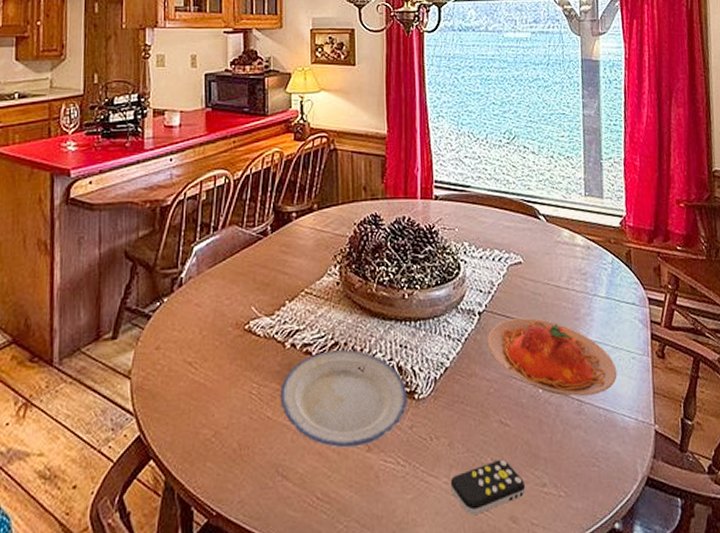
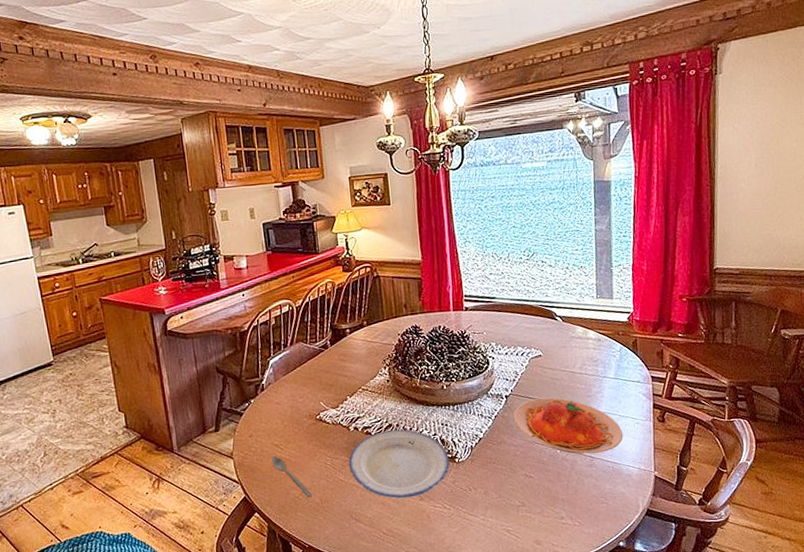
spoon: none [180,378,229,441] -> present [271,456,313,498]
remote control: present [450,459,526,515] -> none [486,501,547,540]

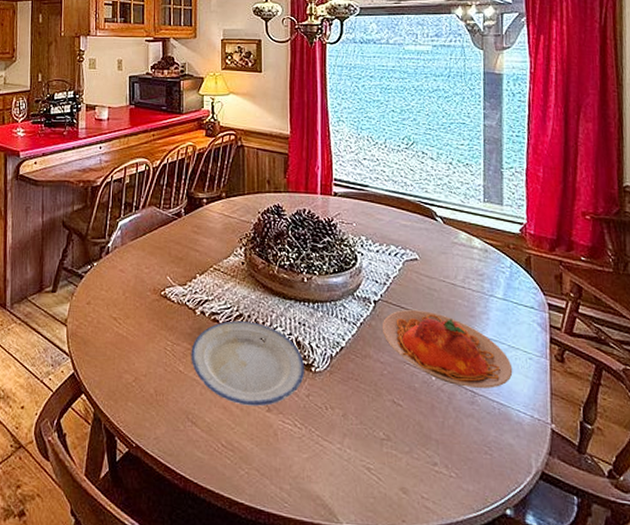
spoon: present [271,456,313,498] -> none [107,331,147,386]

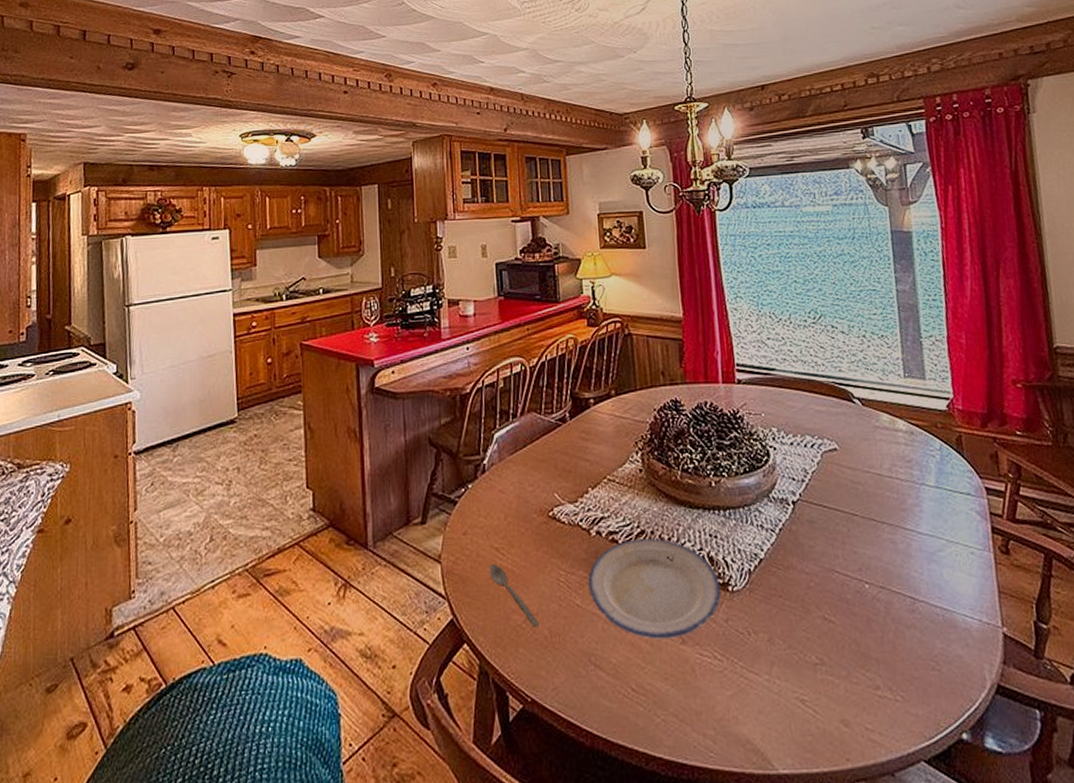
spoon: none [107,331,147,386] -> present [489,564,540,627]
plate: present [381,310,513,388] -> none [803,508,955,593]

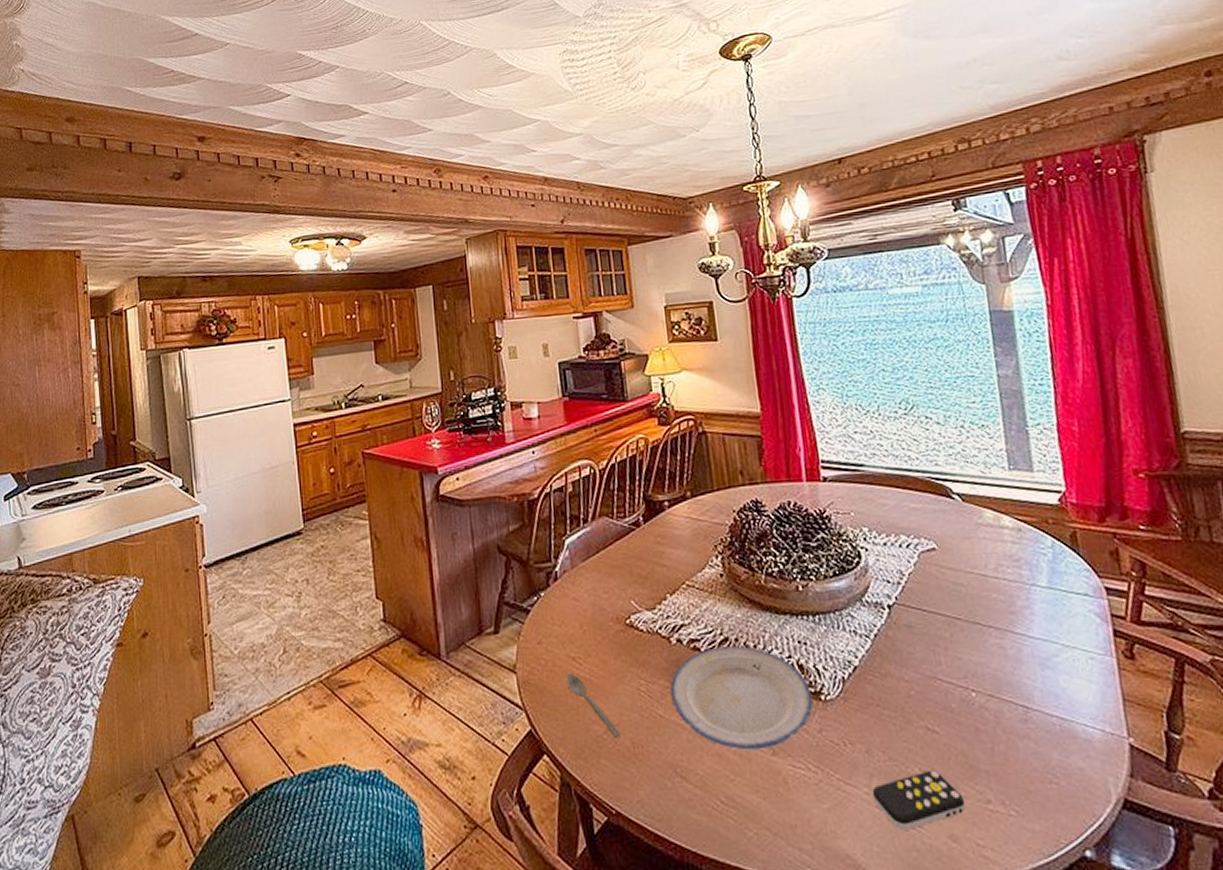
remote control: none [772,658,857,716] -> present [872,770,966,830]

